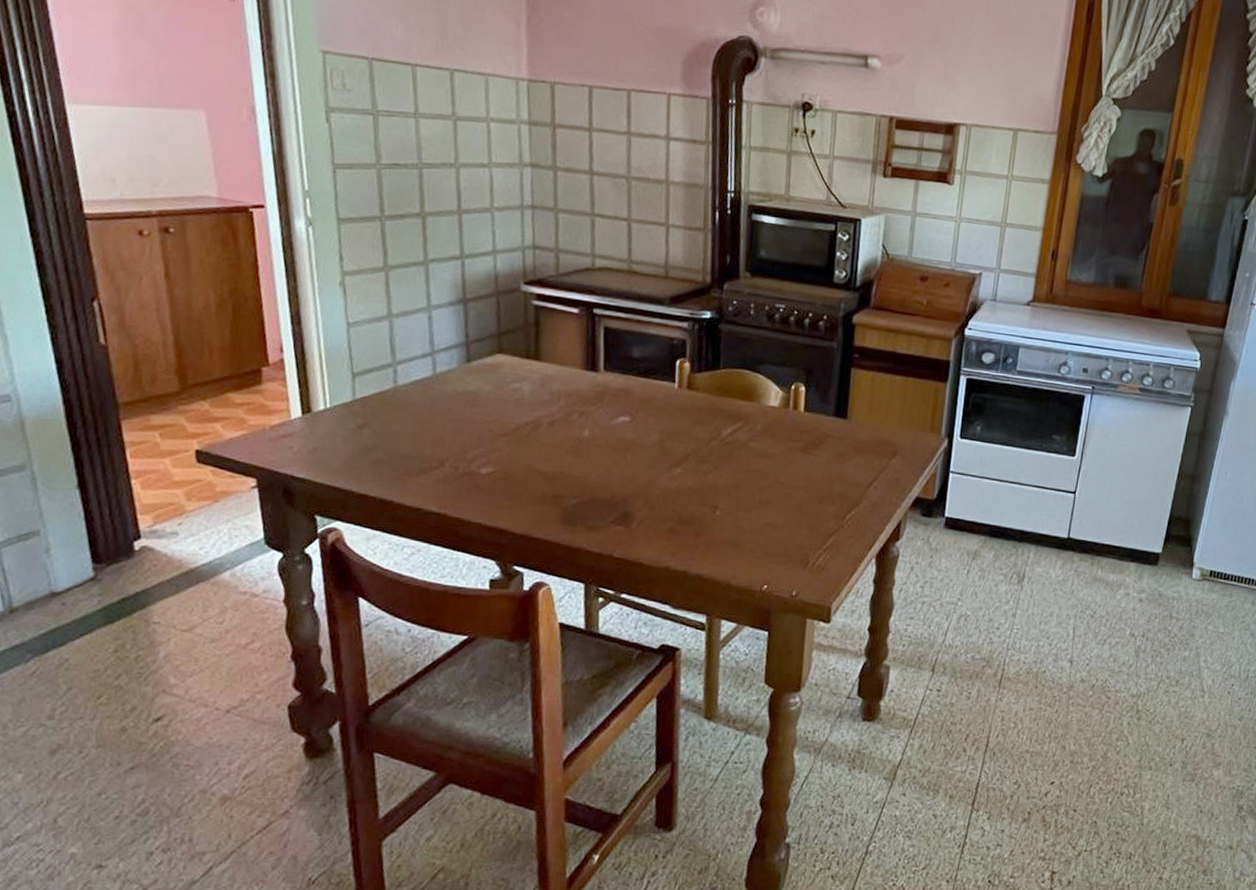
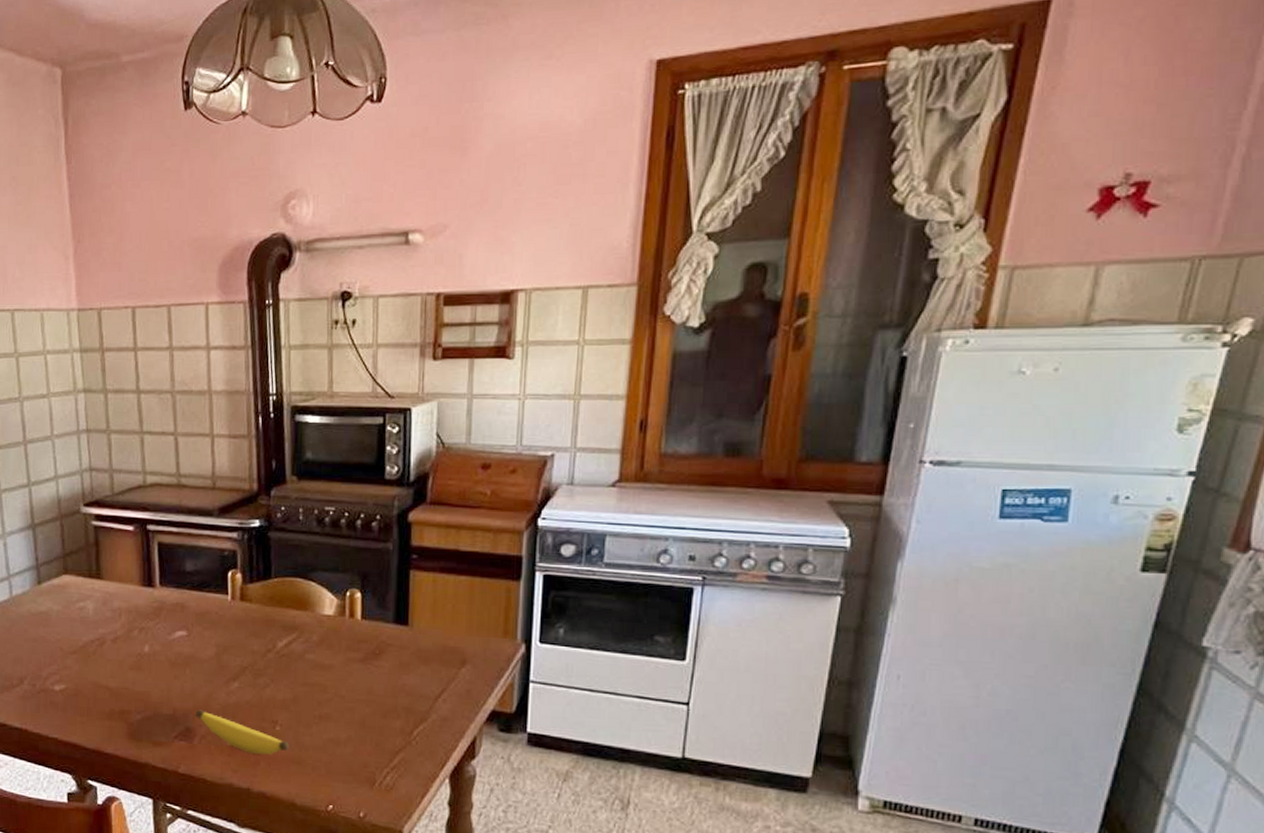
banana: none [634,494,728,538] -> present [195,709,289,755]

